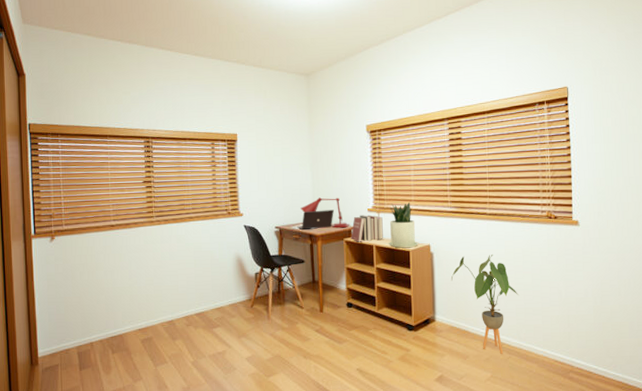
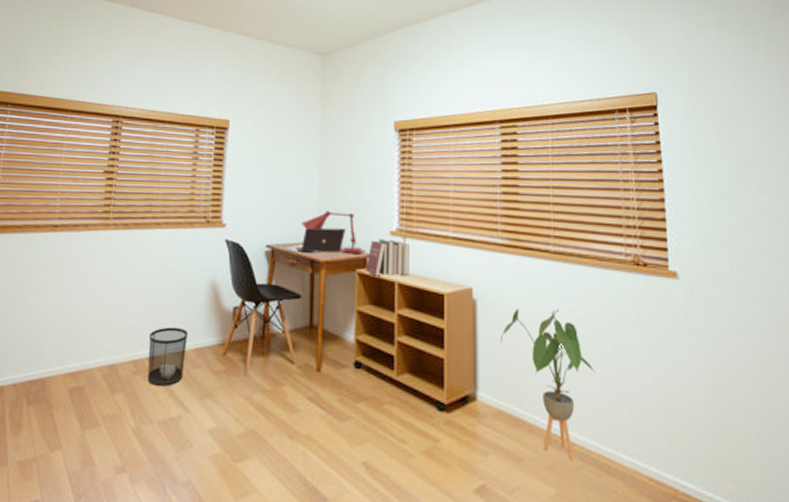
waste bin: none [195,291,224,332] -> present [147,327,188,386]
planter: present [388,202,418,248] -> none [415,226,456,290]

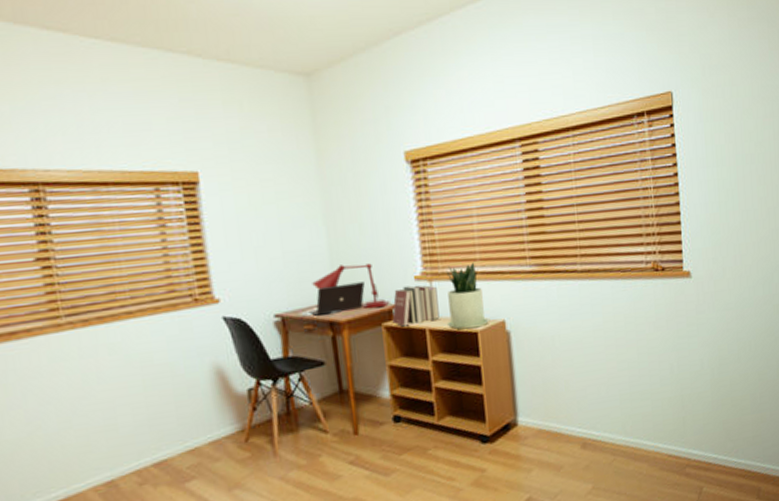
waste bin: present [147,327,188,386] -> none [150,424,202,491]
planter: none [415,226,456,290] -> present [446,262,489,330]
house plant: present [499,307,595,460] -> none [535,326,622,457]

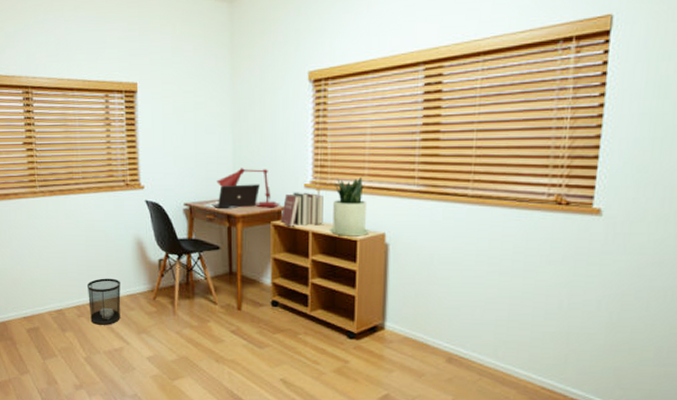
waste bin: none [150,424,202,491] -> present [87,278,121,325]

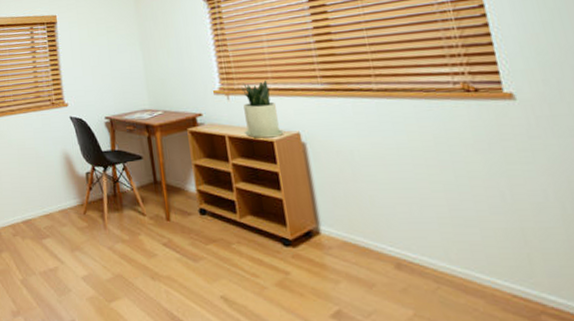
waste bin: present [87,278,121,325] -> none [21,194,54,244]
laptop: present [210,184,260,208] -> none [129,94,173,119]
desk lamp: present [216,168,282,208] -> none [132,80,195,116]
books: present [280,192,324,227] -> none [196,98,237,132]

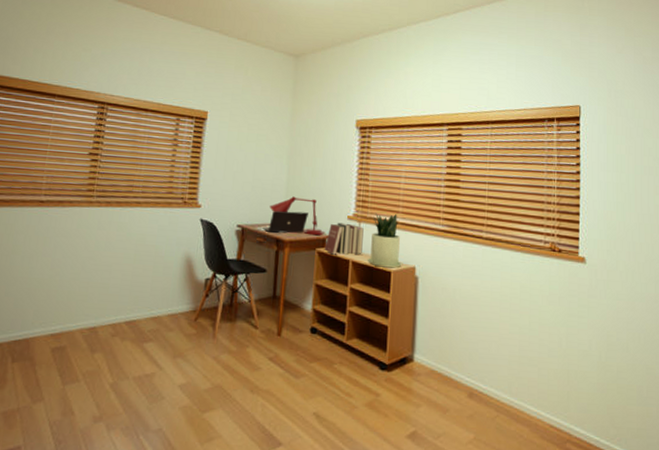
laptop: none [129,94,173,119] -> present [261,211,308,234]
desk lamp: none [132,80,195,116] -> present [269,196,327,236]
books: none [196,98,237,132] -> present [324,222,364,255]

